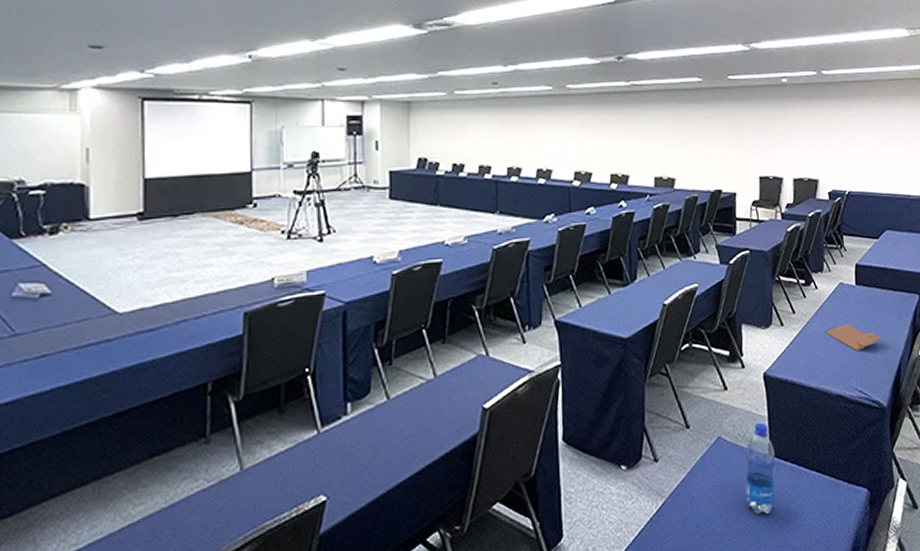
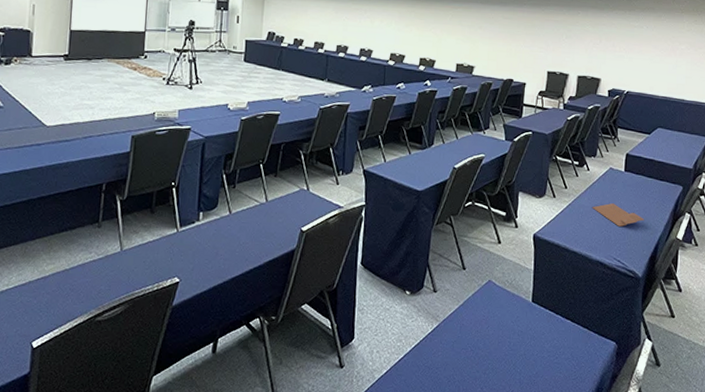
bottle: present [745,423,776,515] -> none [507,274,537,349]

